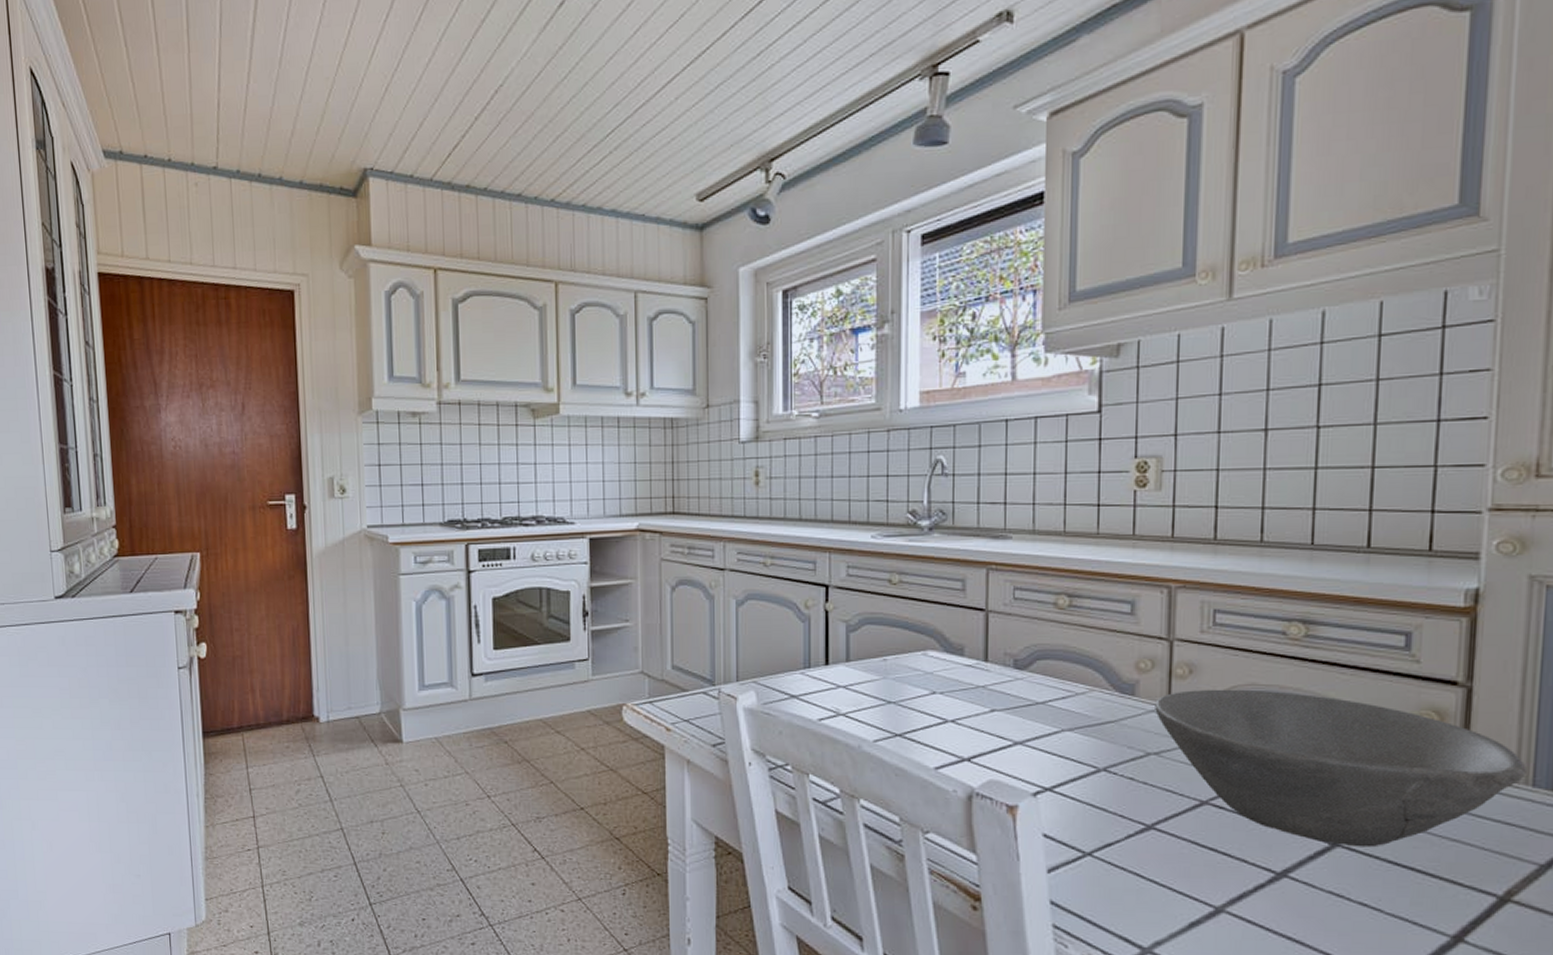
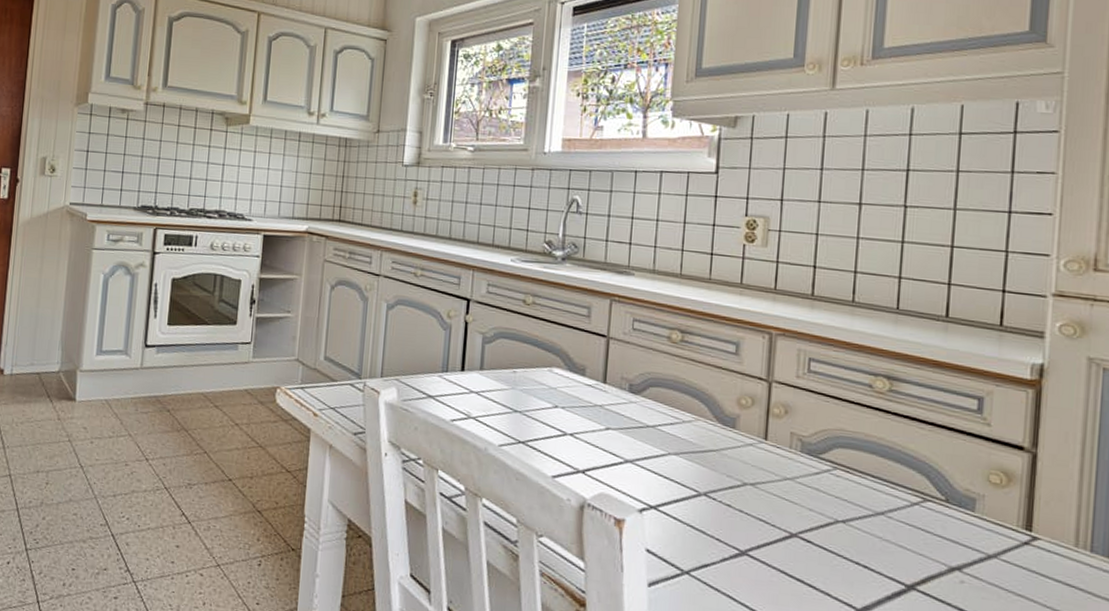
bowl: present [1155,689,1527,848] -> none [753,429,1085,595]

